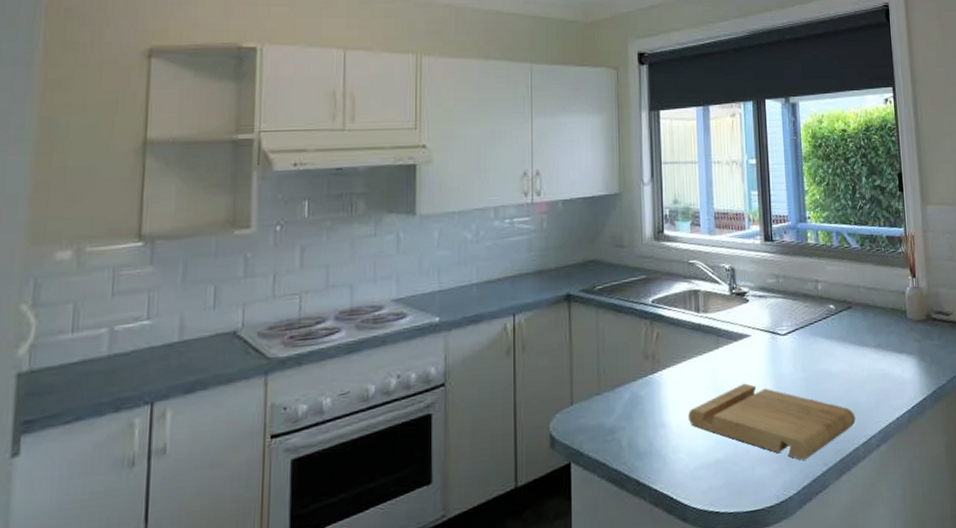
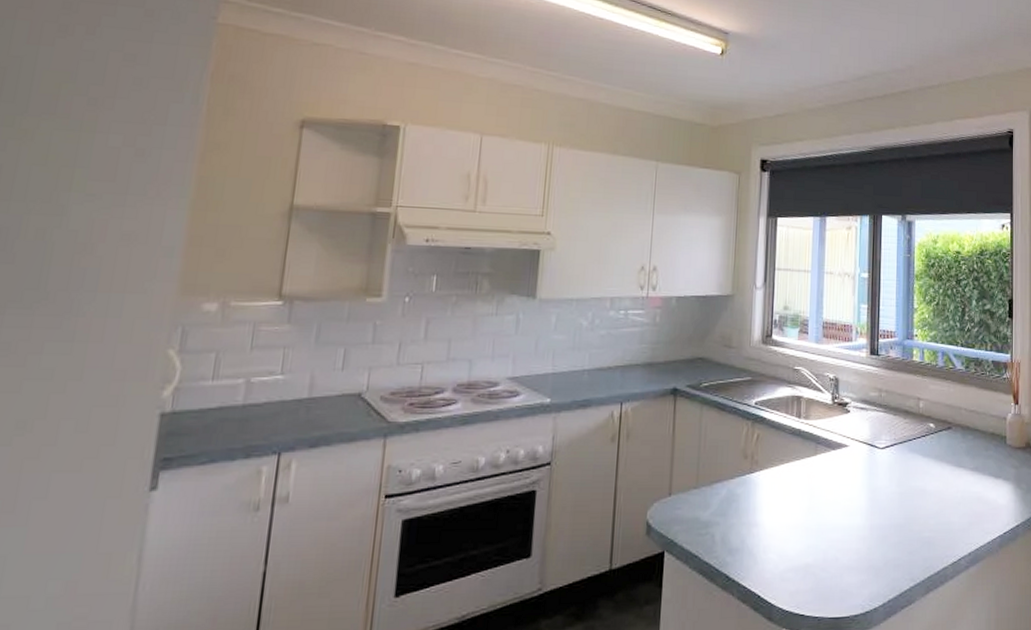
cutting board: present [689,383,856,461] -> none [782,492,947,574]

